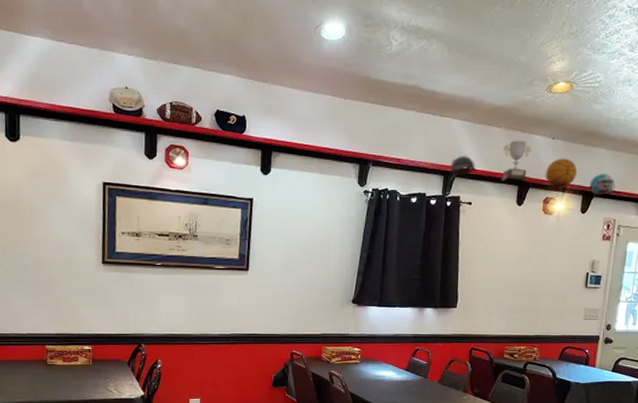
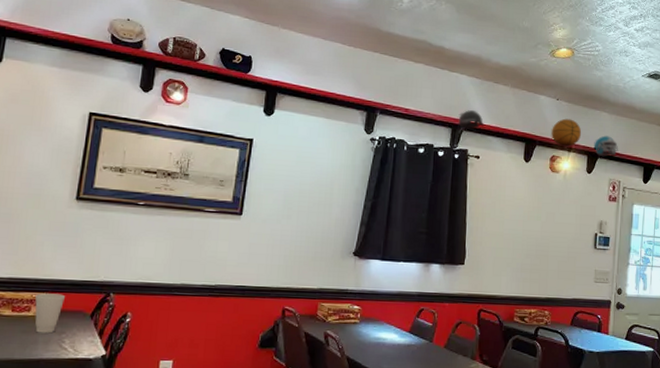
cup: none [80,345,104,379] -> present [35,293,65,334]
trophy: present [501,140,531,183] -> none [508,98,537,140]

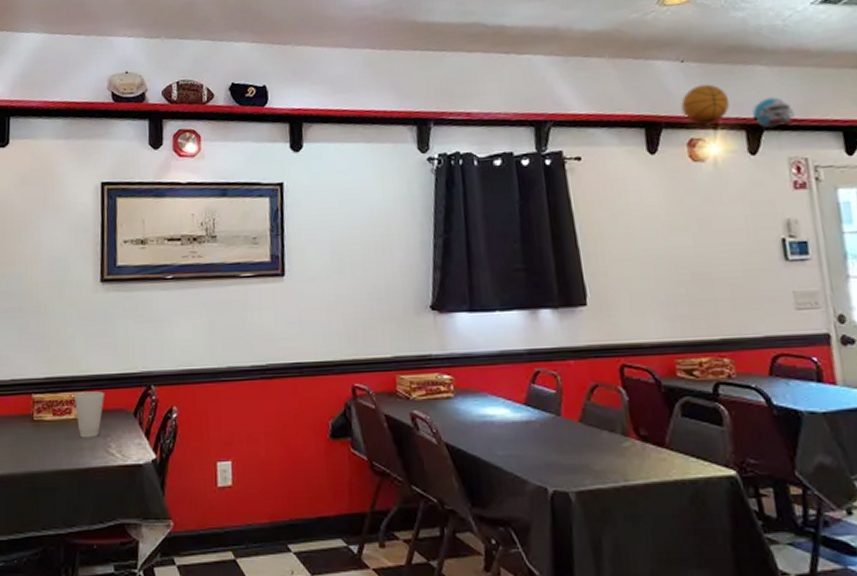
baseball cap: present [458,110,485,129] -> none [541,98,580,125]

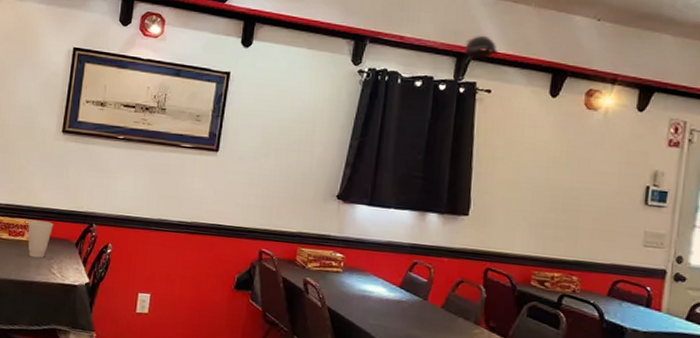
baseball cap: none [541,98,580,125] -> present [464,36,499,59]
basketball: present [681,84,730,125] -> none [589,43,632,79]
football helmet: present [754,97,796,128] -> none [650,64,686,90]

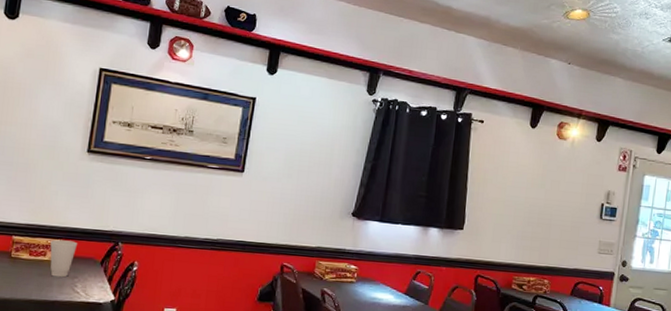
baseball cap: present [464,36,499,59] -> none [463,73,491,93]

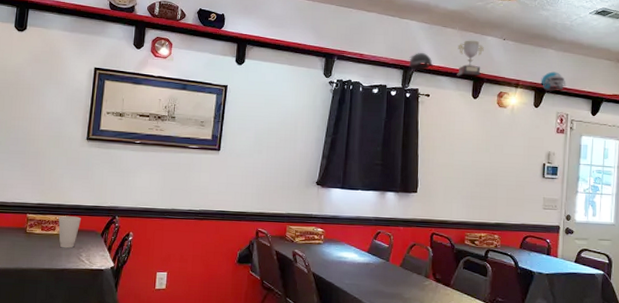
baseball cap: none [463,73,491,93] -> present [409,53,434,70]
trophy: none [515,62,547,105] -> present [457,40,484,78]
football helmet: none [606,102,633,124] -> present [542,71,566,91]

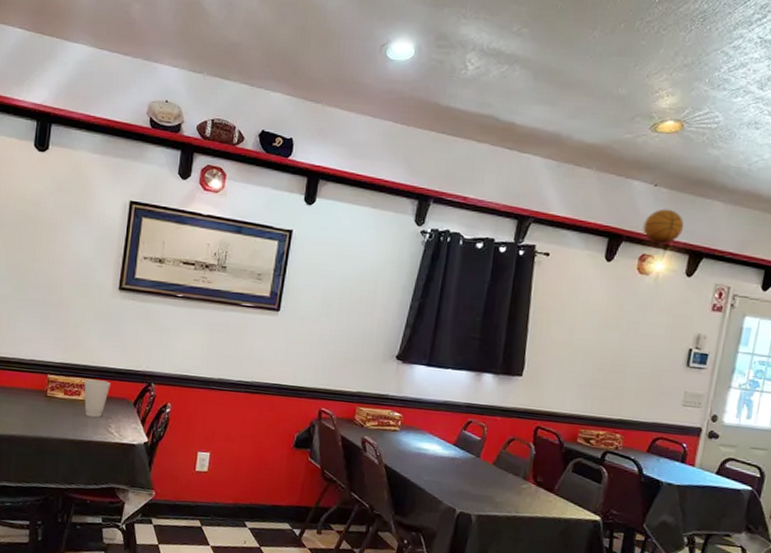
baseball cap: present [409,53,434,70] -> none [525,198,559,222]
trophy: present [457,40,484,78] -> none [587,184,627,234]
basketball: none [499,57,529,84] -> present [643,209,684,245]
football helmet: present [542,71,566,91] -> none [700,230,733,256]

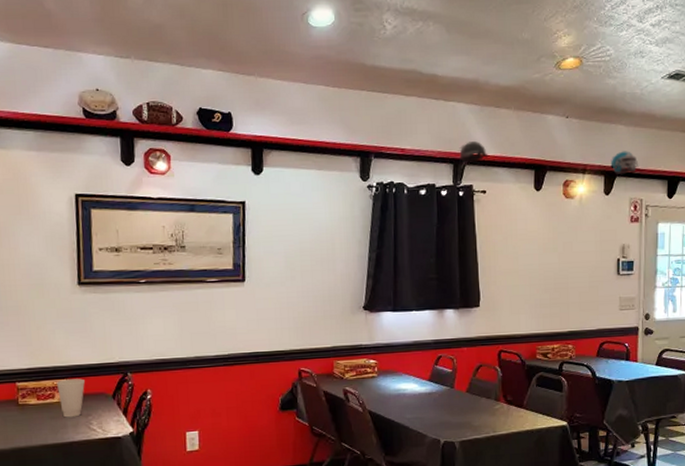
baseball cap: none [525,198,559,222] -> present [459,141,489,163]
basketball: present [643,209,684,245] -> none [563,137,597,170]
football helmet: none [700,230,733,256] -> present [612,151,639,174]

